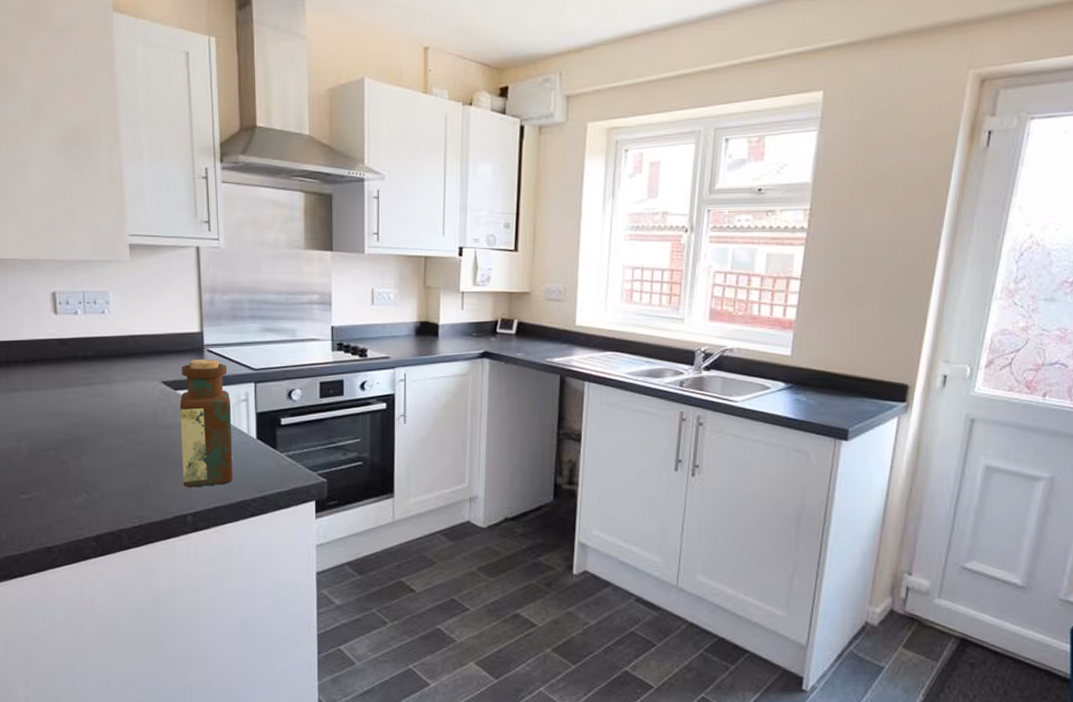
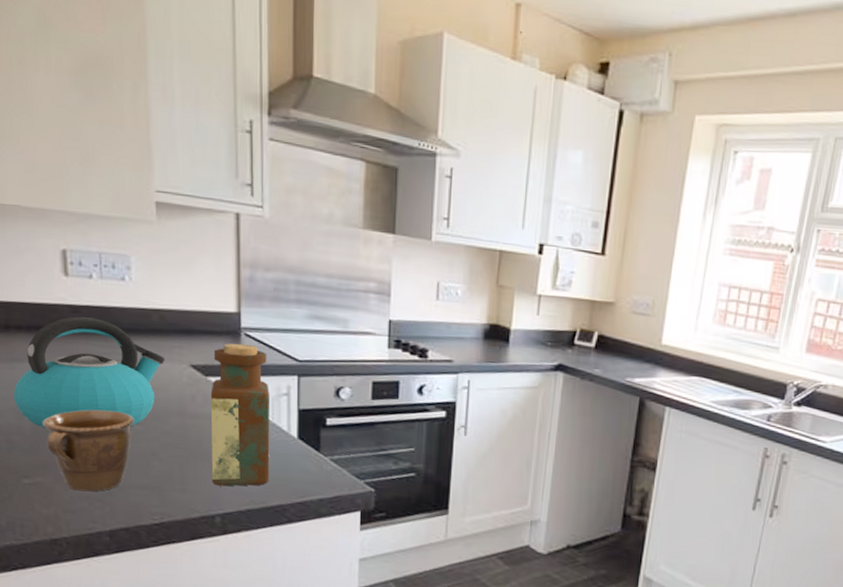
kettle: none [12,348,140,449] -> present [13,316,165,429]
mug: none [37,428,116,502] -> present [43,409,135,492]

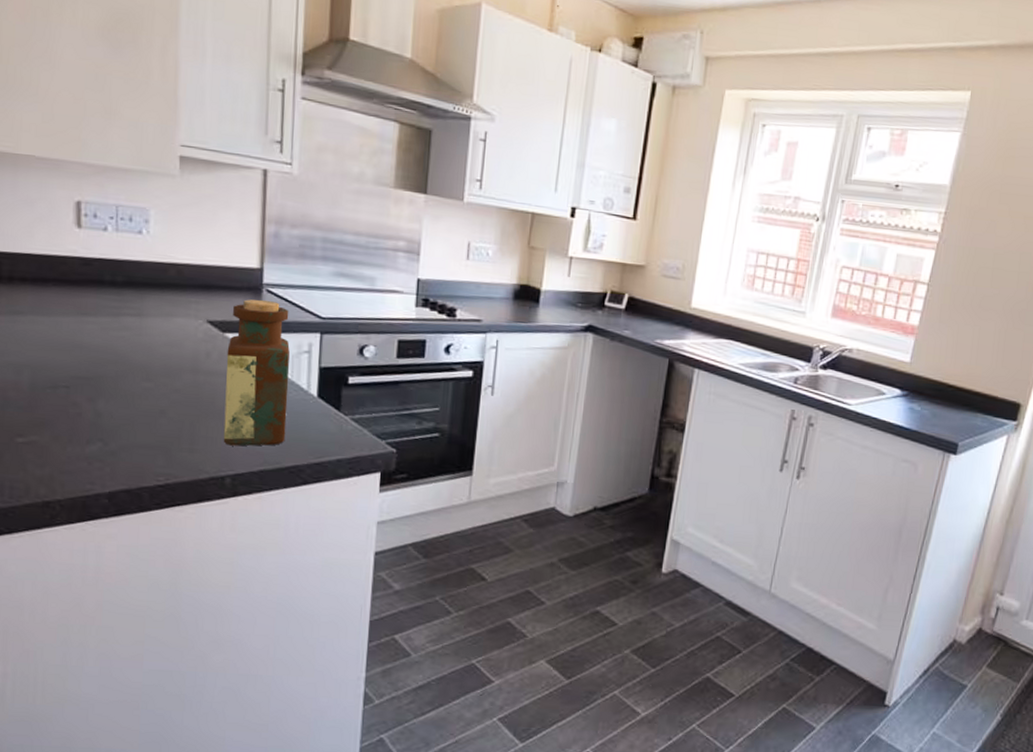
kettle: present [13,316,165,429] -> none [12,269,181,385]
mug: present [43,409,135,492] -> none [43,365,144,451]

